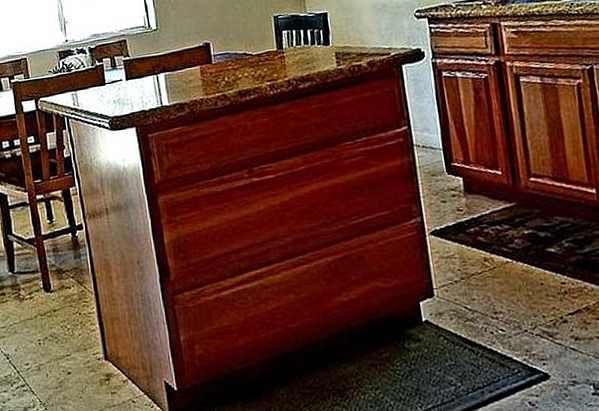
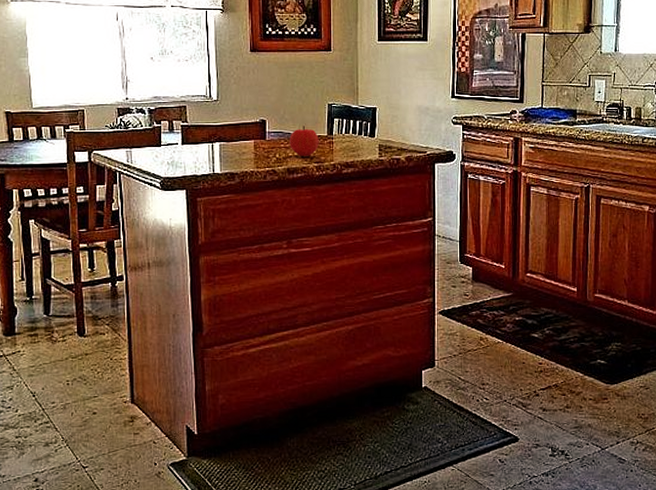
fruit: none [237,43,270,77] -> present [289,126,319,156]

